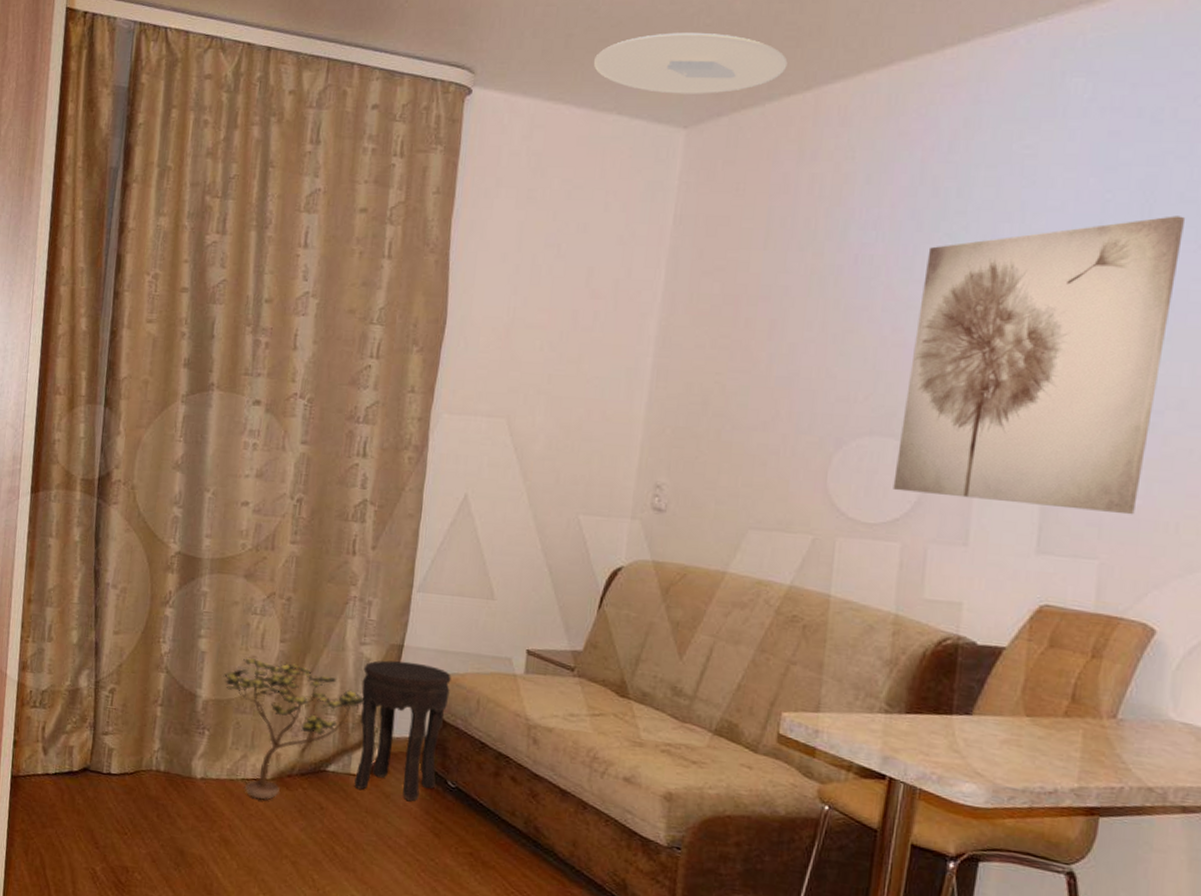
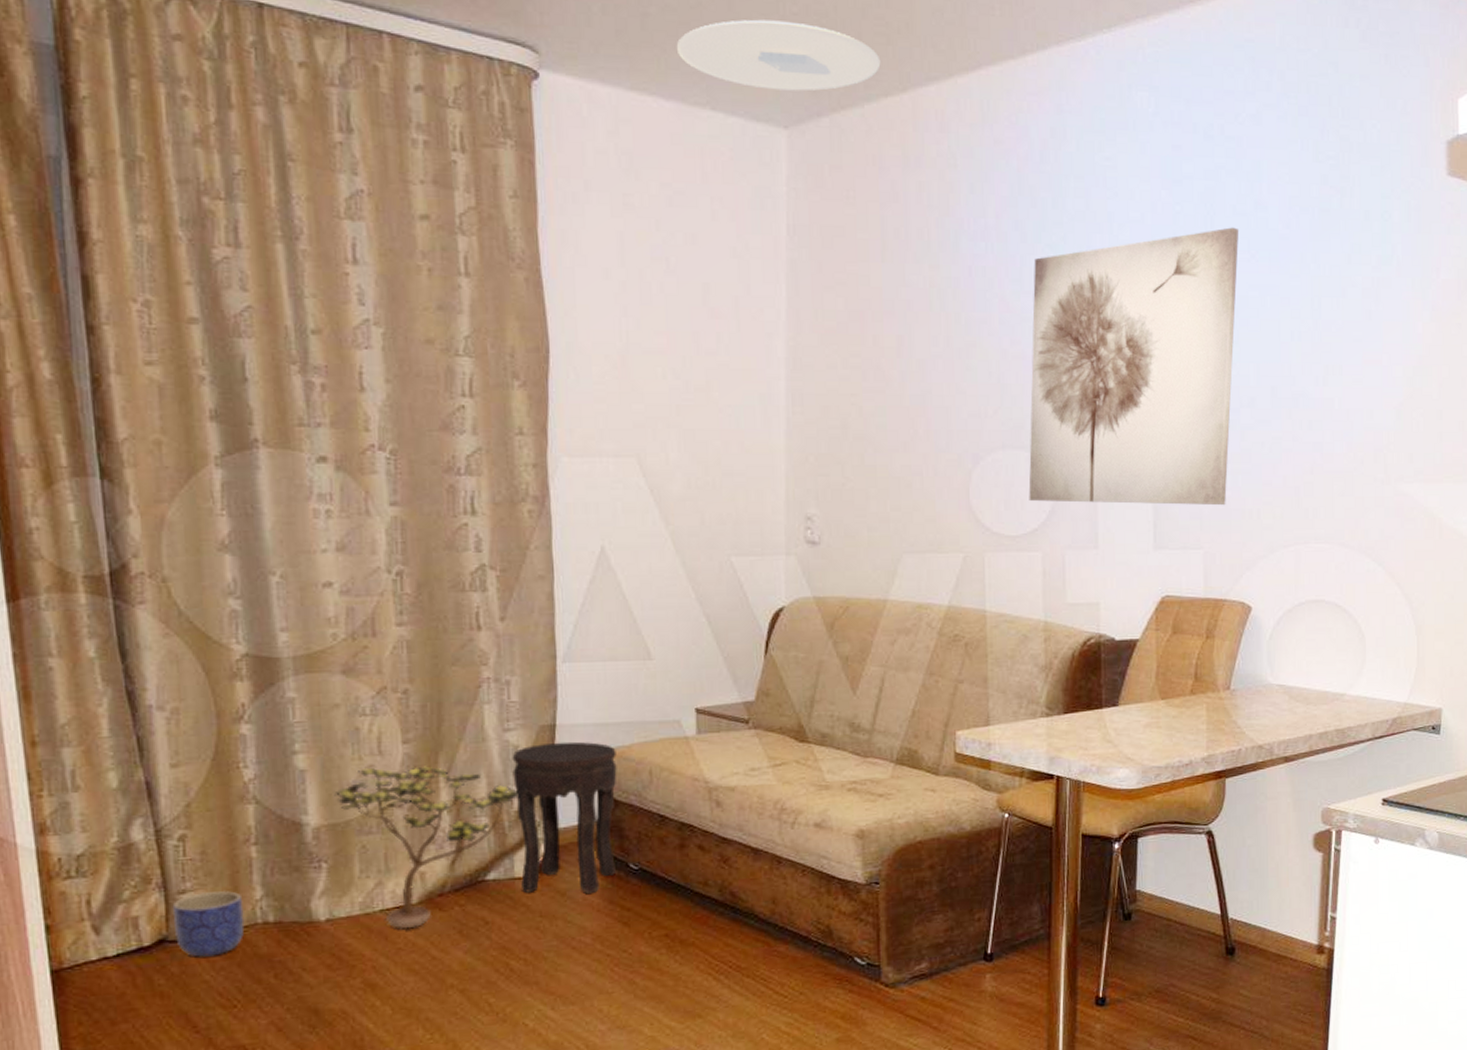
planter: none [95,736,145,790] -> present [172,890,245,957]

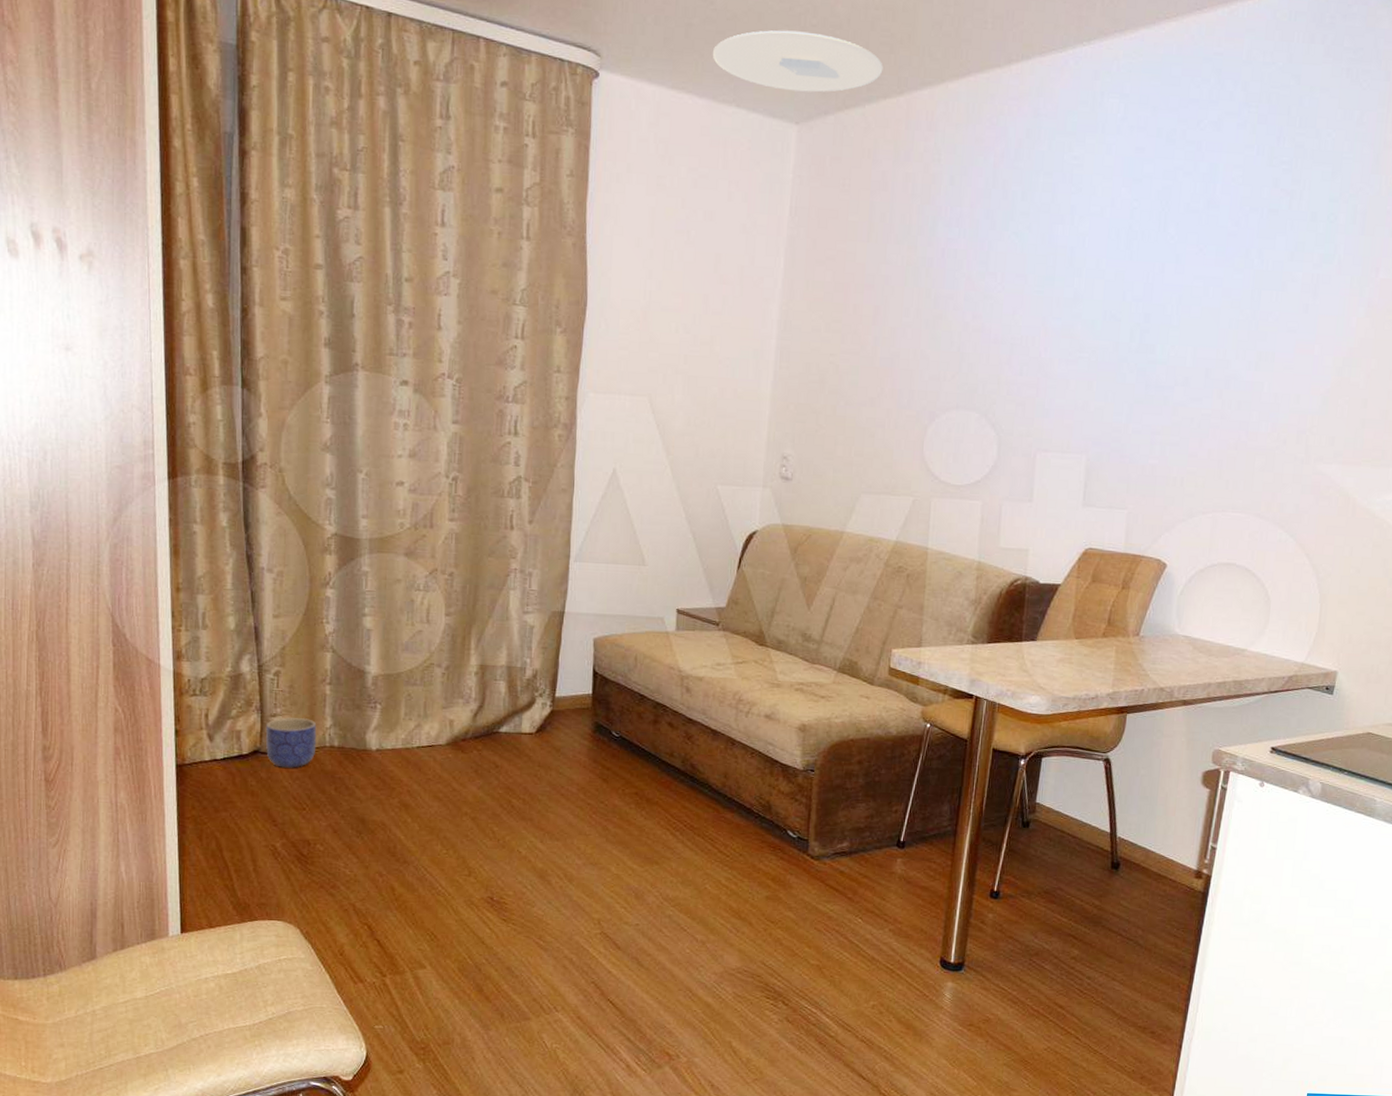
decorative plant: present [334,766,520,928] -> none [391,633,532,763]
side table: present [512,741,617,895] -> none [526,626,610,753]
wall art: present [1028,227,1240,506] -> none [975,223,1191,472]

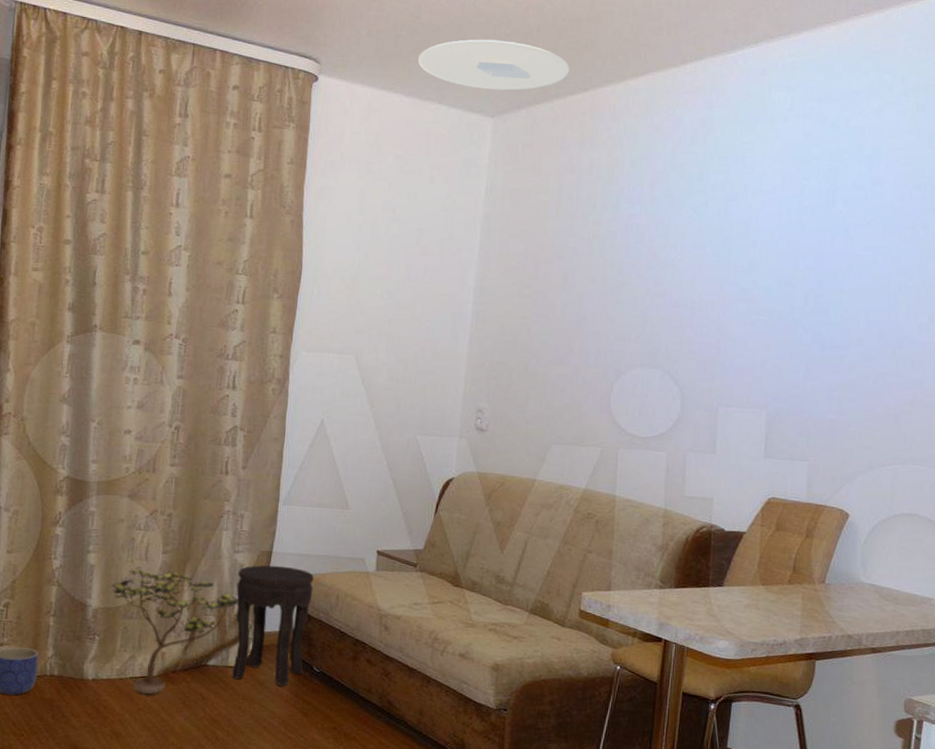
decorative plant: none [391,633,532,763] -> present [111,569,240,694]
side table: none [526,626,610,753] -> present [232,565,314,687]

